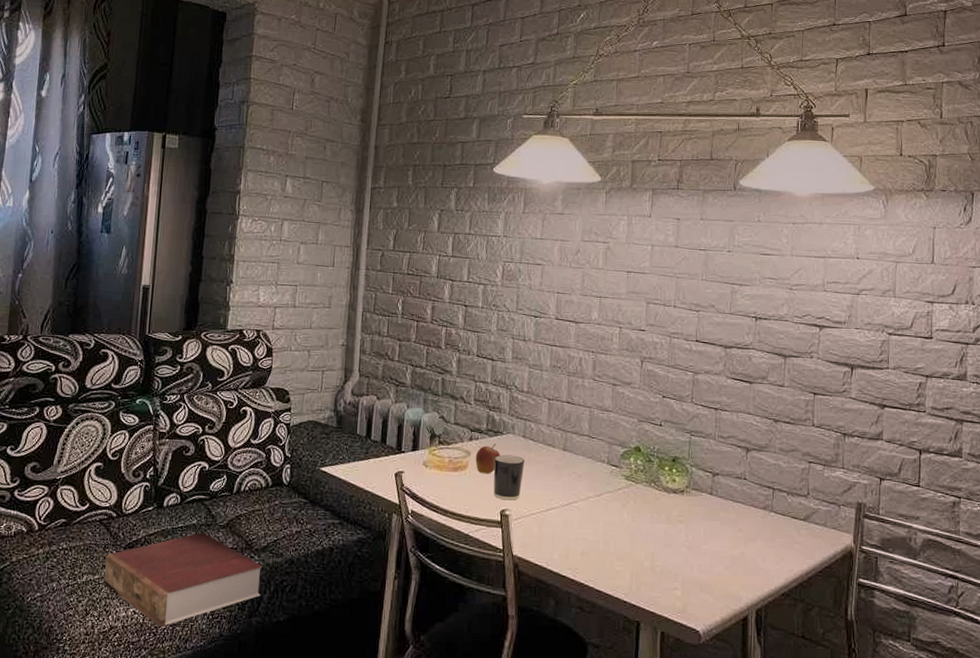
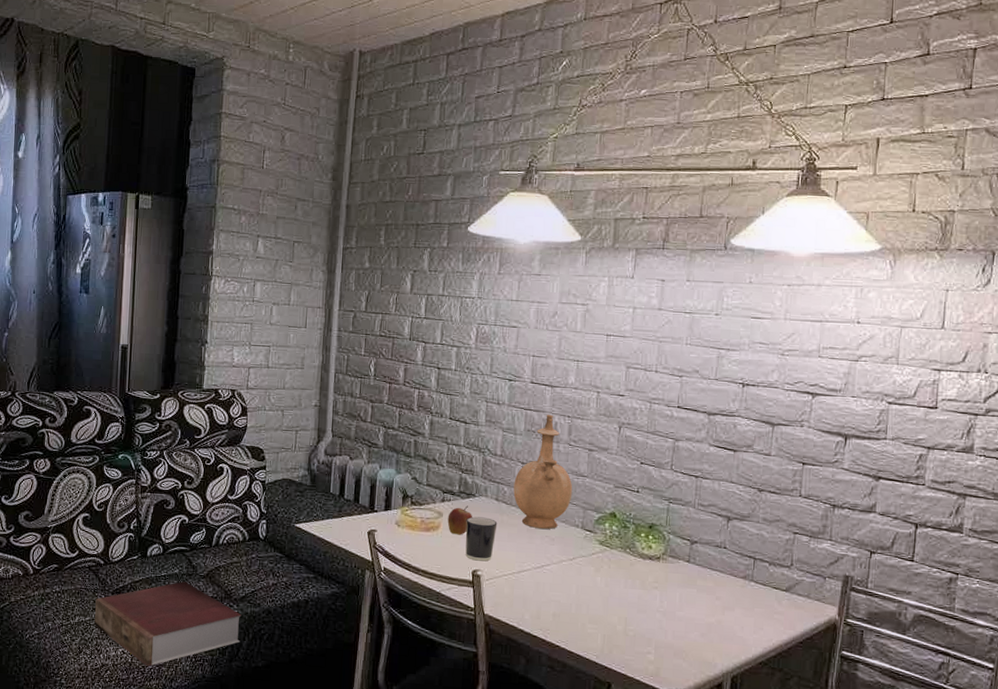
vase: none [540,350,598,465] -> present [513,414,573,529]

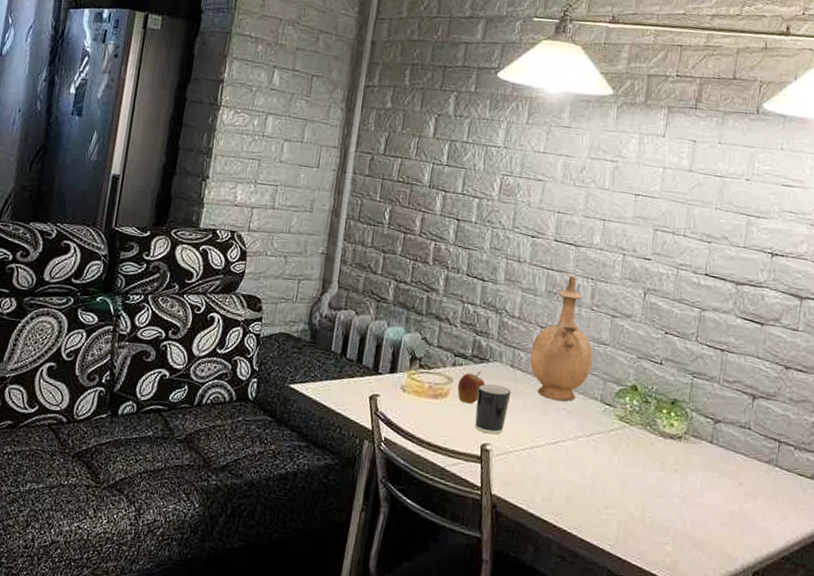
book: present [95,581,242,667] -> none [48,445,220,545]

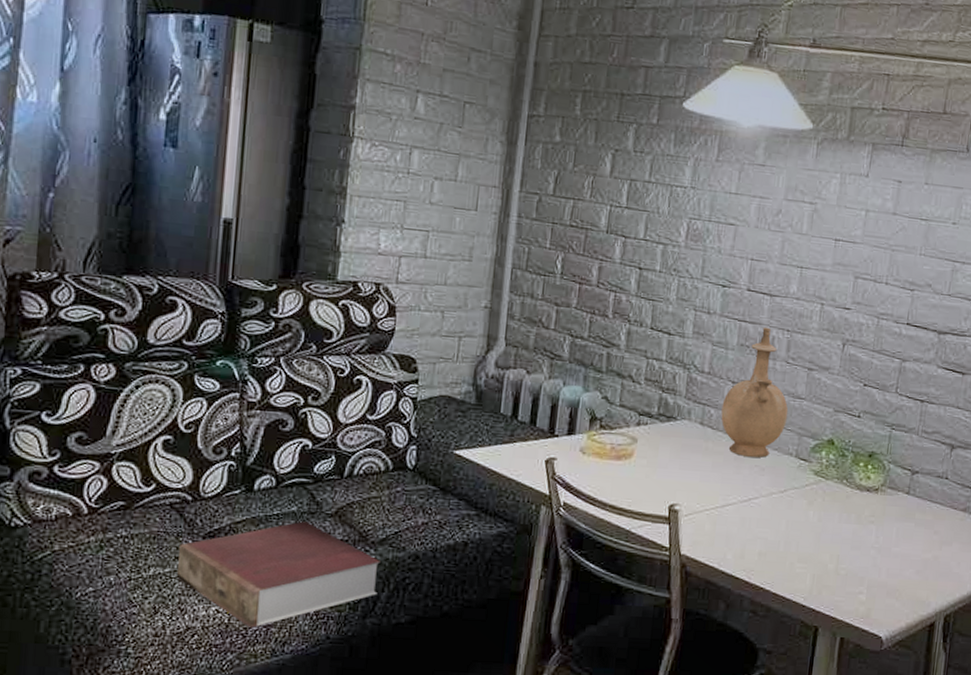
book: none [48,445,220,545] -> present [177,521,380,628]
fruit: present [457,371,485,404] -> none [642,430,672,464]
mug: present [475,384,511,435] -> none [662,443,701,494]

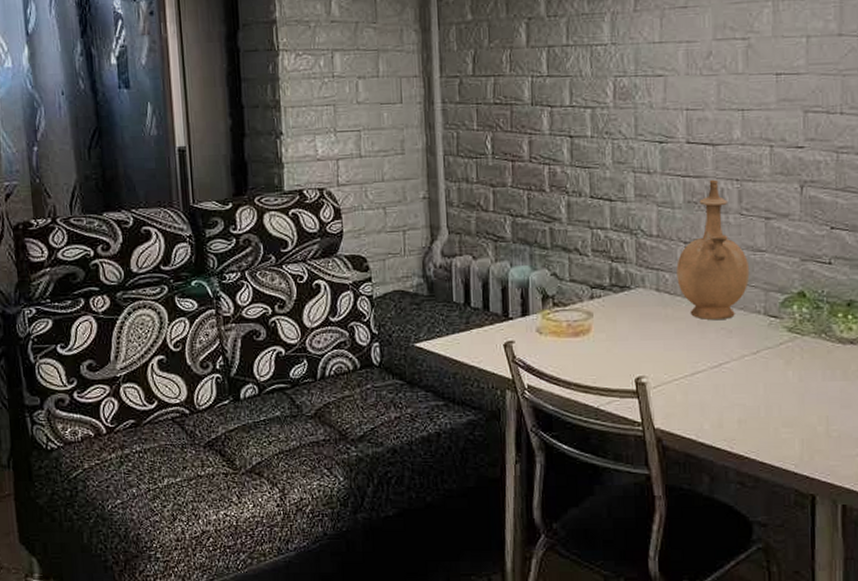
book: present [177,521,380,628] -> none [185,425,364,528]

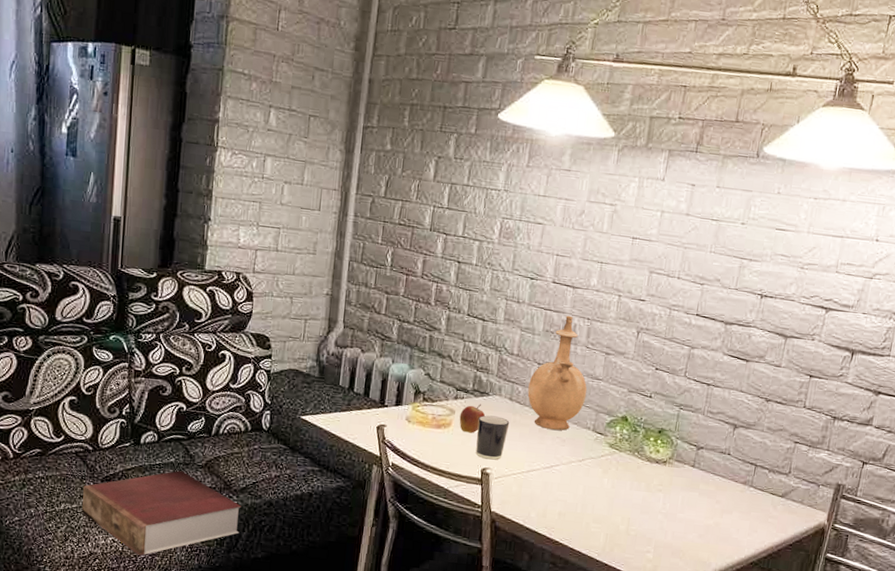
book: none [185,425,364,528] -> present [82,470,241,556]
fruit: none [599,301,629,337] -> present [459,404,485,433]
mug: none [622,313,661,366] -> present [475,415,510,460]

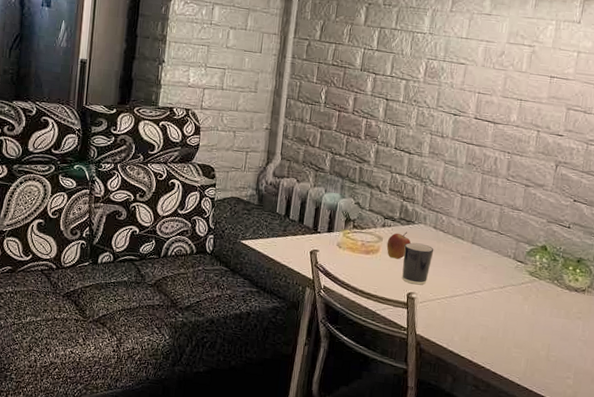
book: present [82,470,241,556] -> none [45,289,186,367]
vase: present [527,315,587,430] -> none [451,149,508,258]

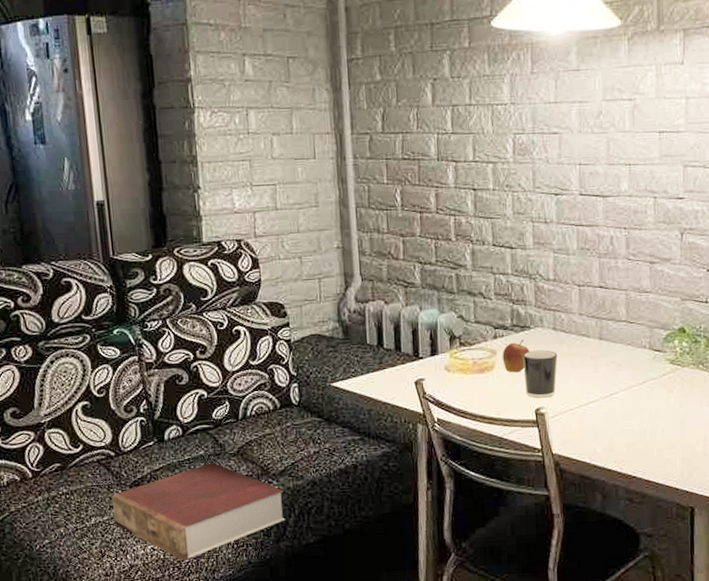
book: none [45,289,186,367] -> present [112,463,286,561]

